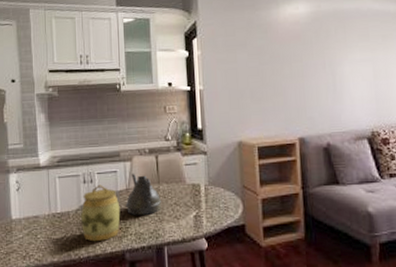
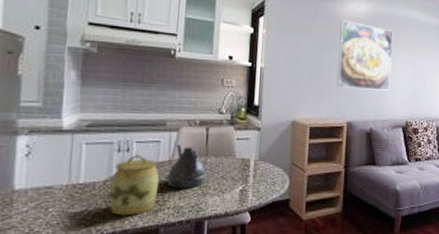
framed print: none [278,26,346,100] -> present [336,20,394,91]

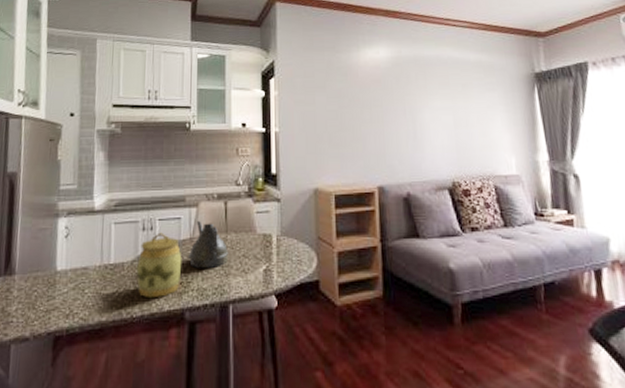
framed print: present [336,20,394,91] -> none [358,69,427,147]

